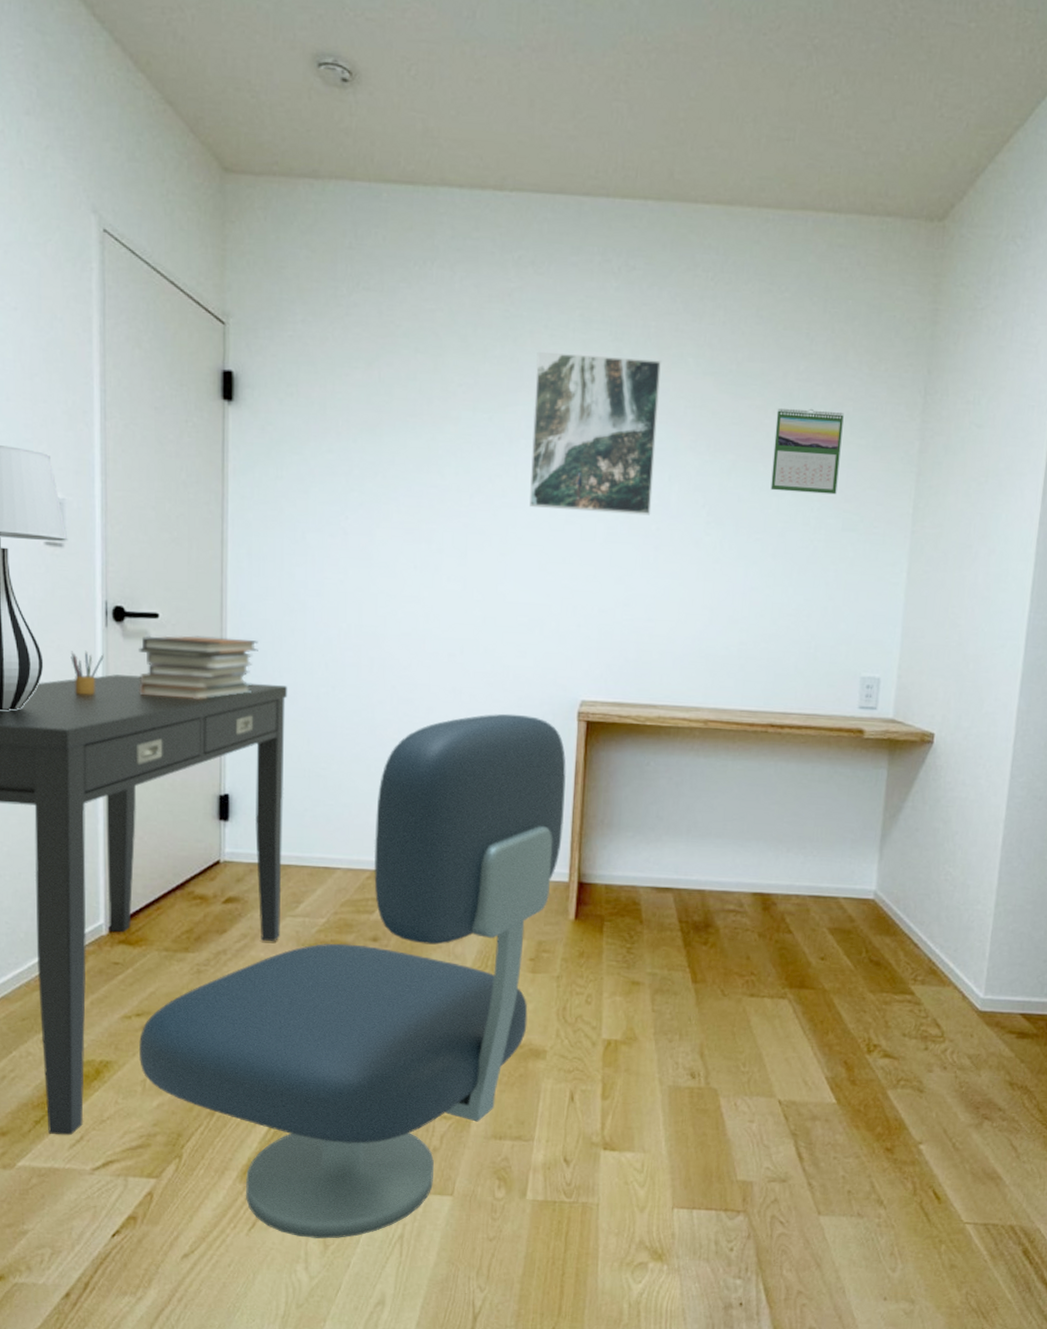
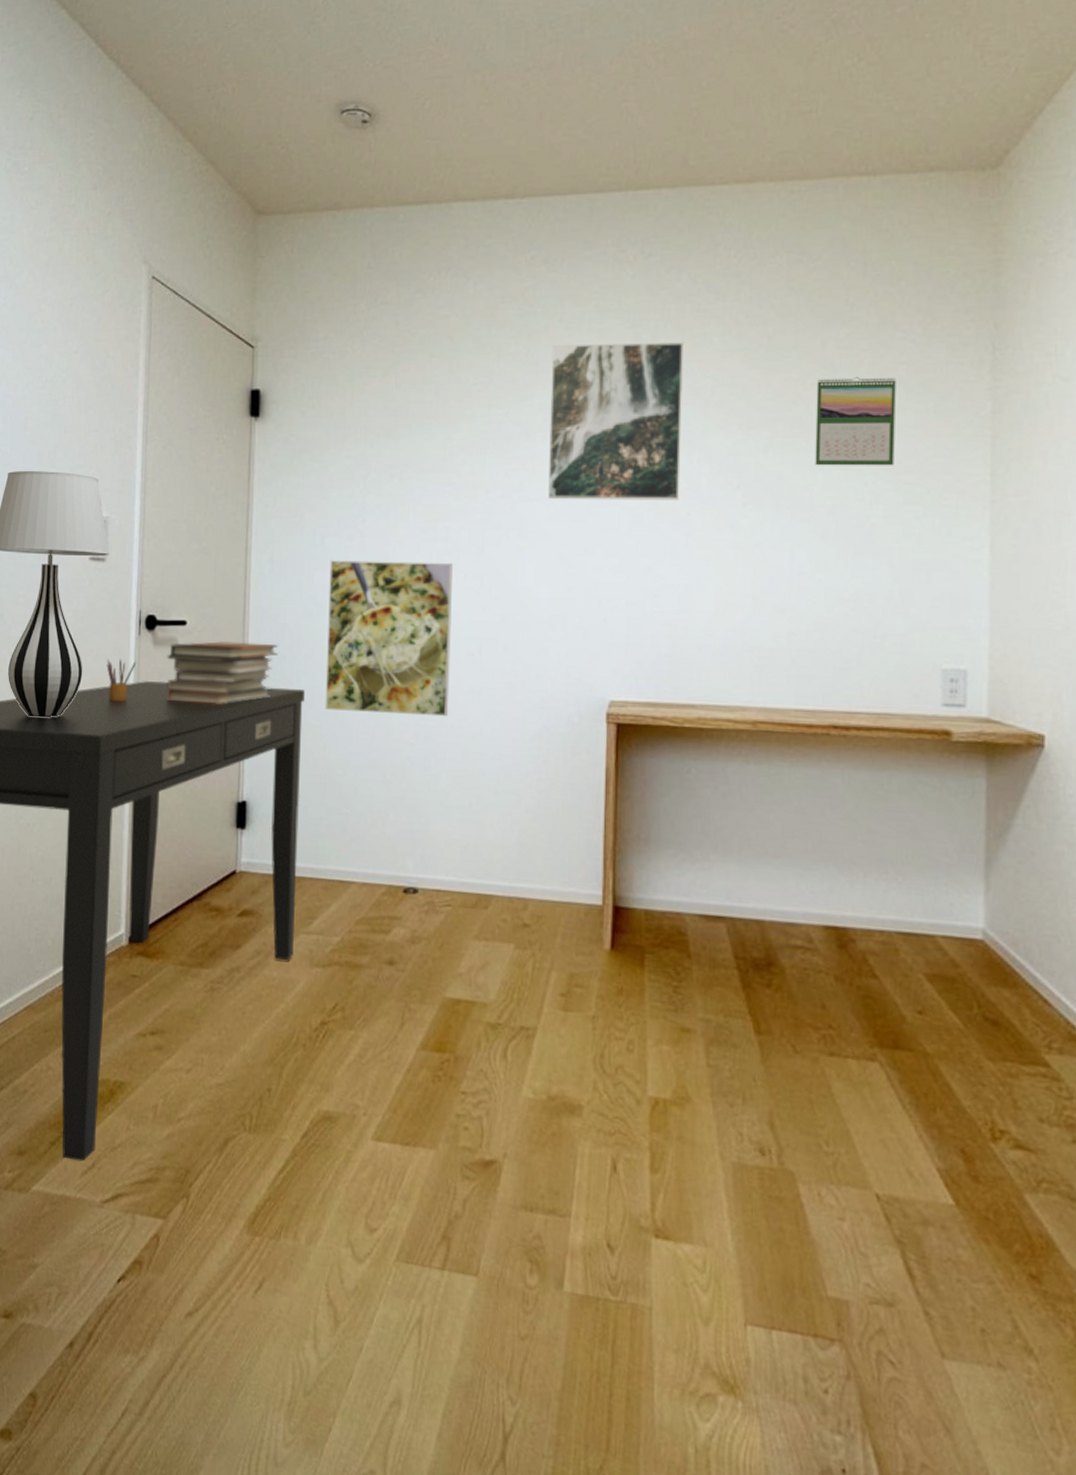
office chair: present [139,713,567,1239] -> none [152,715,597,1314]
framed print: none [308,557,436,714] -> present [325,560,453,717]

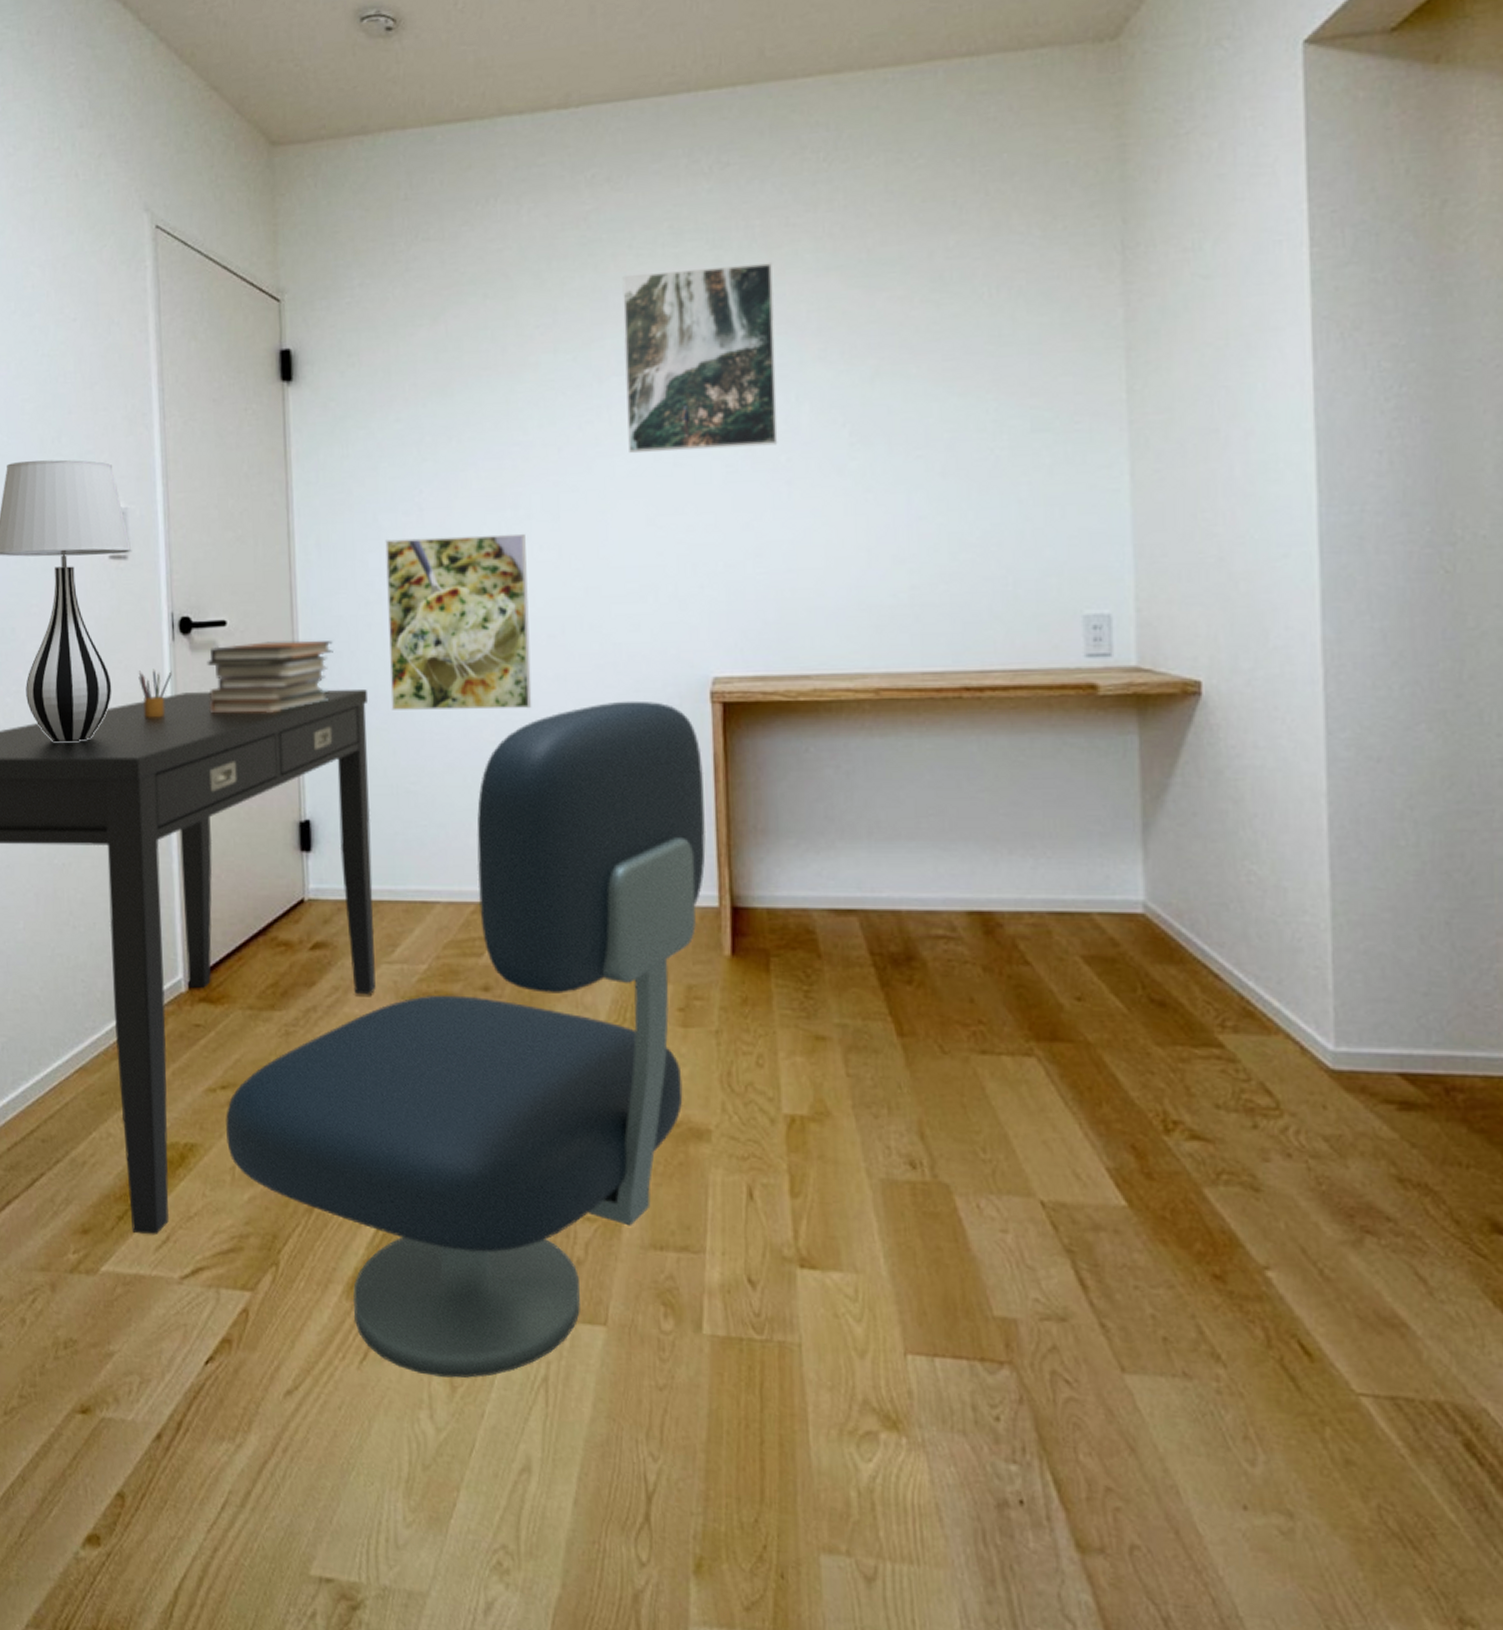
office chair: none [152,715,597,1314] -> present [226,700,707,1378]
calendar: present [815,376,896,466] -> none [925,288,1018,395]

